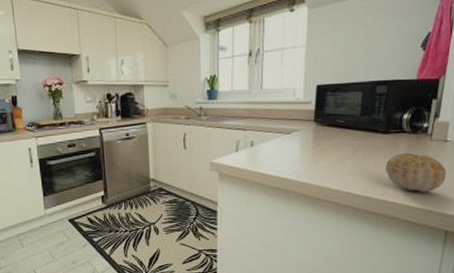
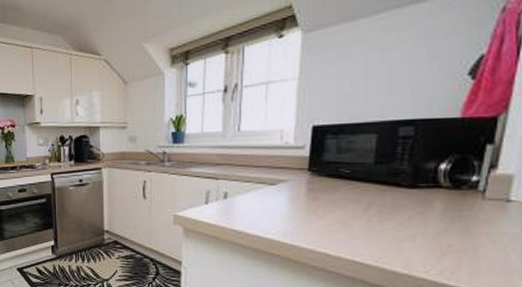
fruit: present [385,152,446,192] -> none [410,213,507,268]

